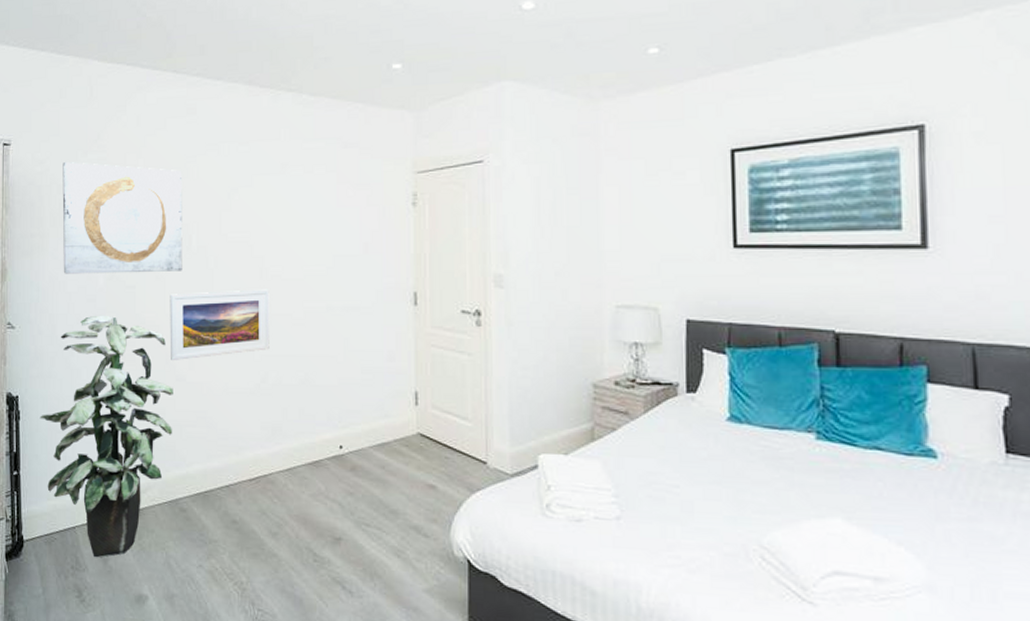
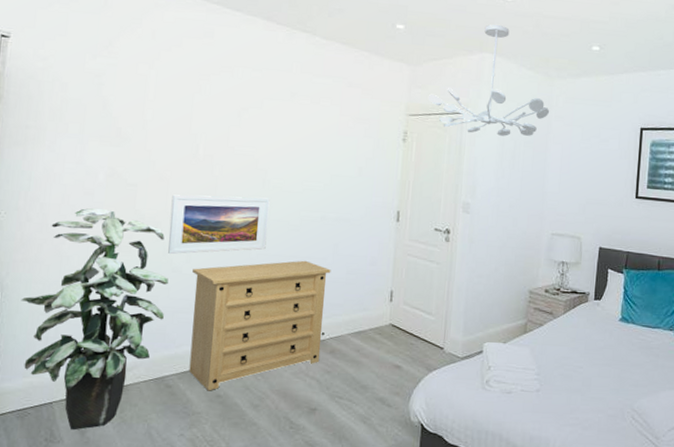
wall art: present [62,161,183,274] -> none [60,61,195,175]
dresser: none [197,359,344,516] -> present [189,260,331,391]
chandelier: none [438,42,598,186] -> present [428,24,550,136]

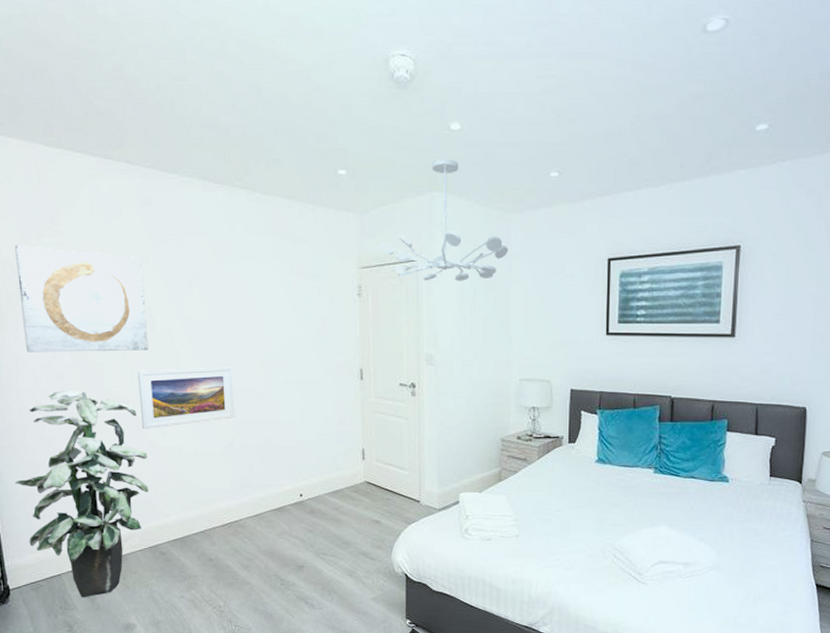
wall art: none [60,61,195,175] -> present [15,244,148,352]
dresser: present [189,260,331,391] -> none [168,425,302,556]

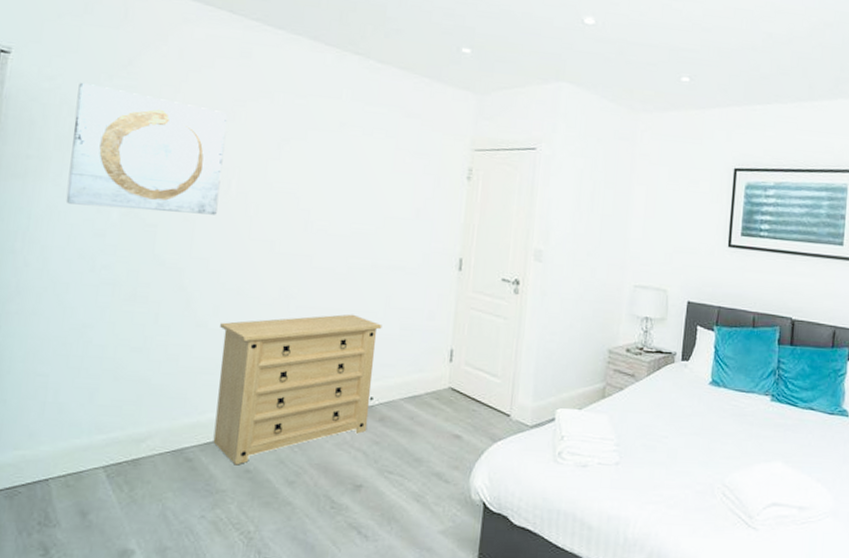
indoor plant: present [15,390,148,598] -> none [14,251,192,512]
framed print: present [137,366,235,430] -> none [192,237,313,307]
dresser: none [168,425,302,556] -> present [213,314,383,465]
chandelier: present [379,158,509,281] -> none [496,50,634,176]

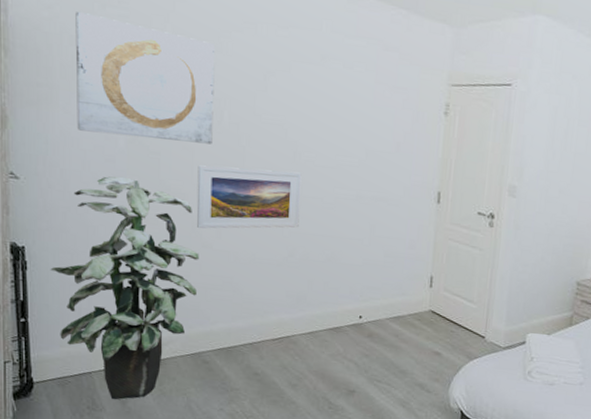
indoor plant: none [14,251,192,512] -> present [50,176,199,400]
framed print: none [192,237,313,307] -> present [196,165,302,229]
dresser: present [213,314,383,465] -> none [224,240,368,369]

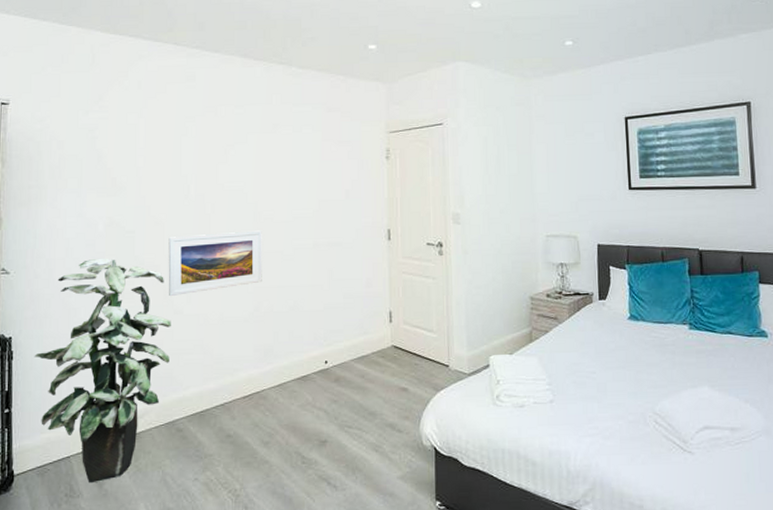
wall art: present [75,11,216,145] -> none [62,120,182,222]

